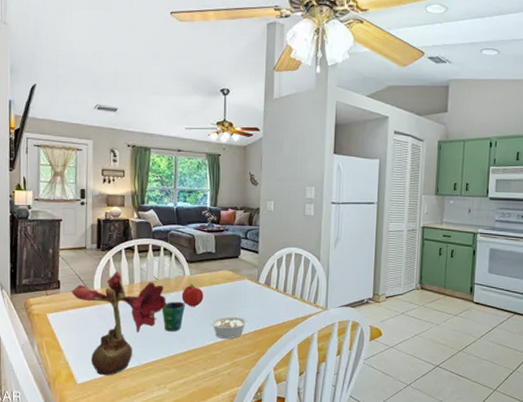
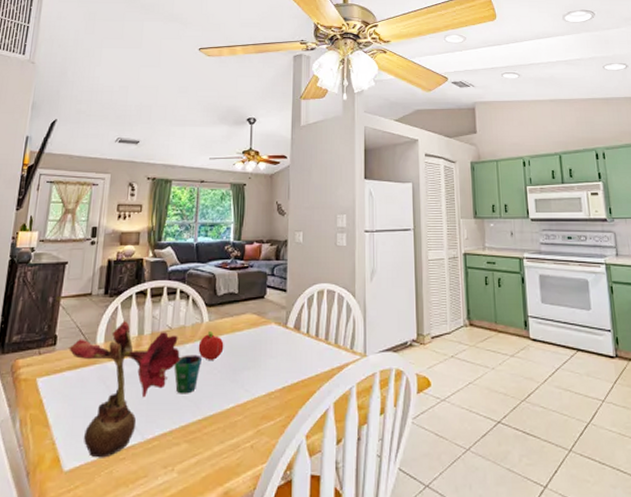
legume: present [210,316,252,340] -> none [231,369,280,401]

